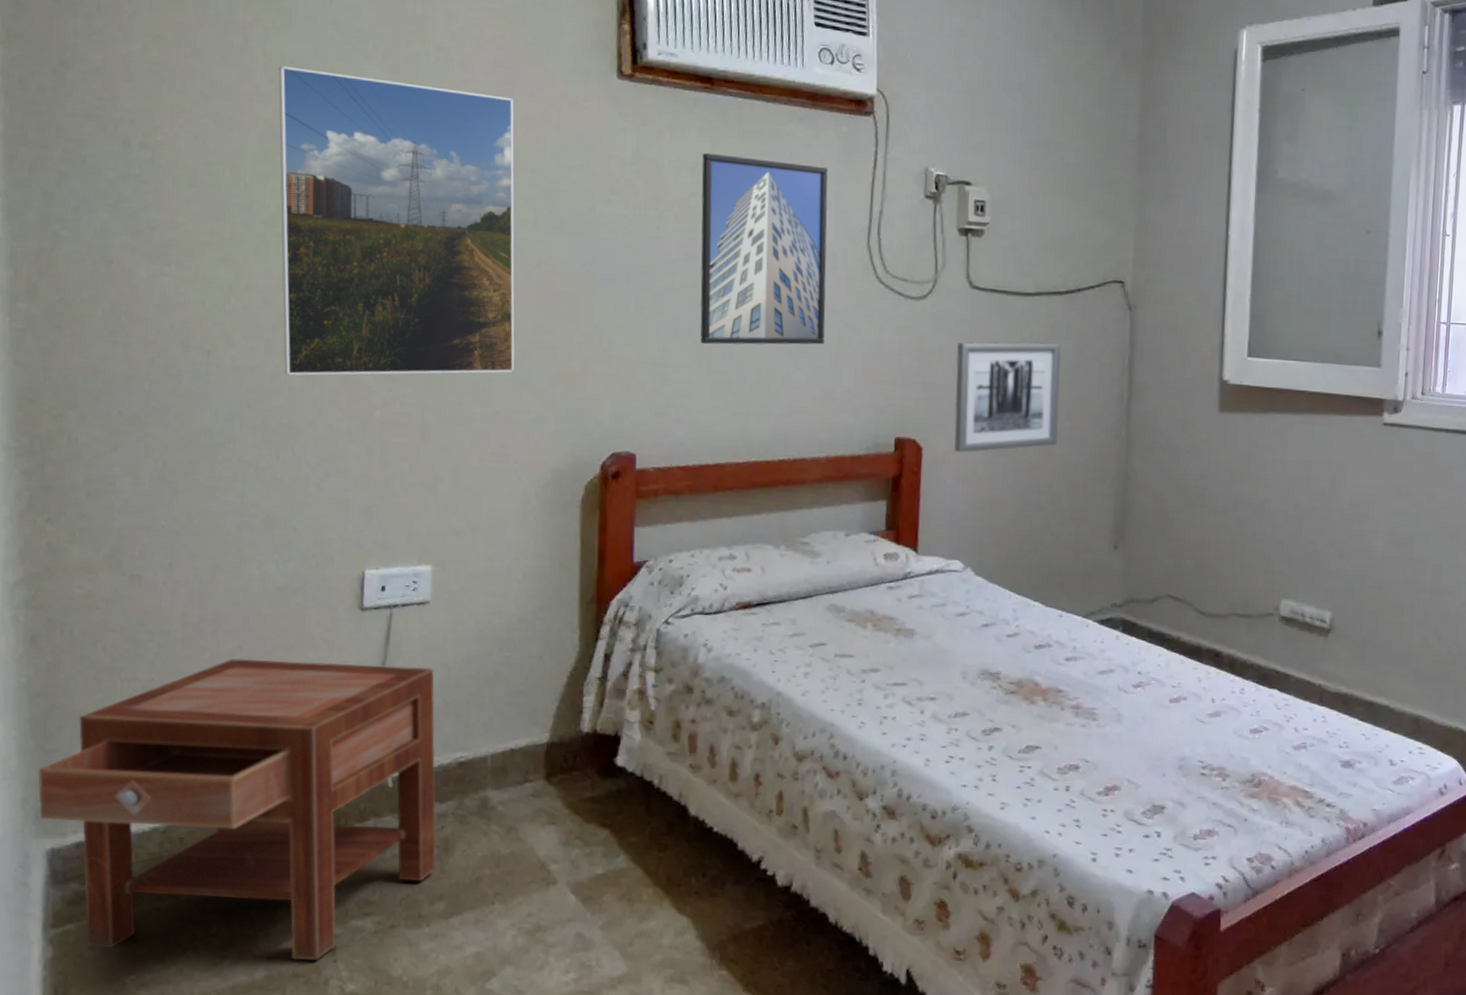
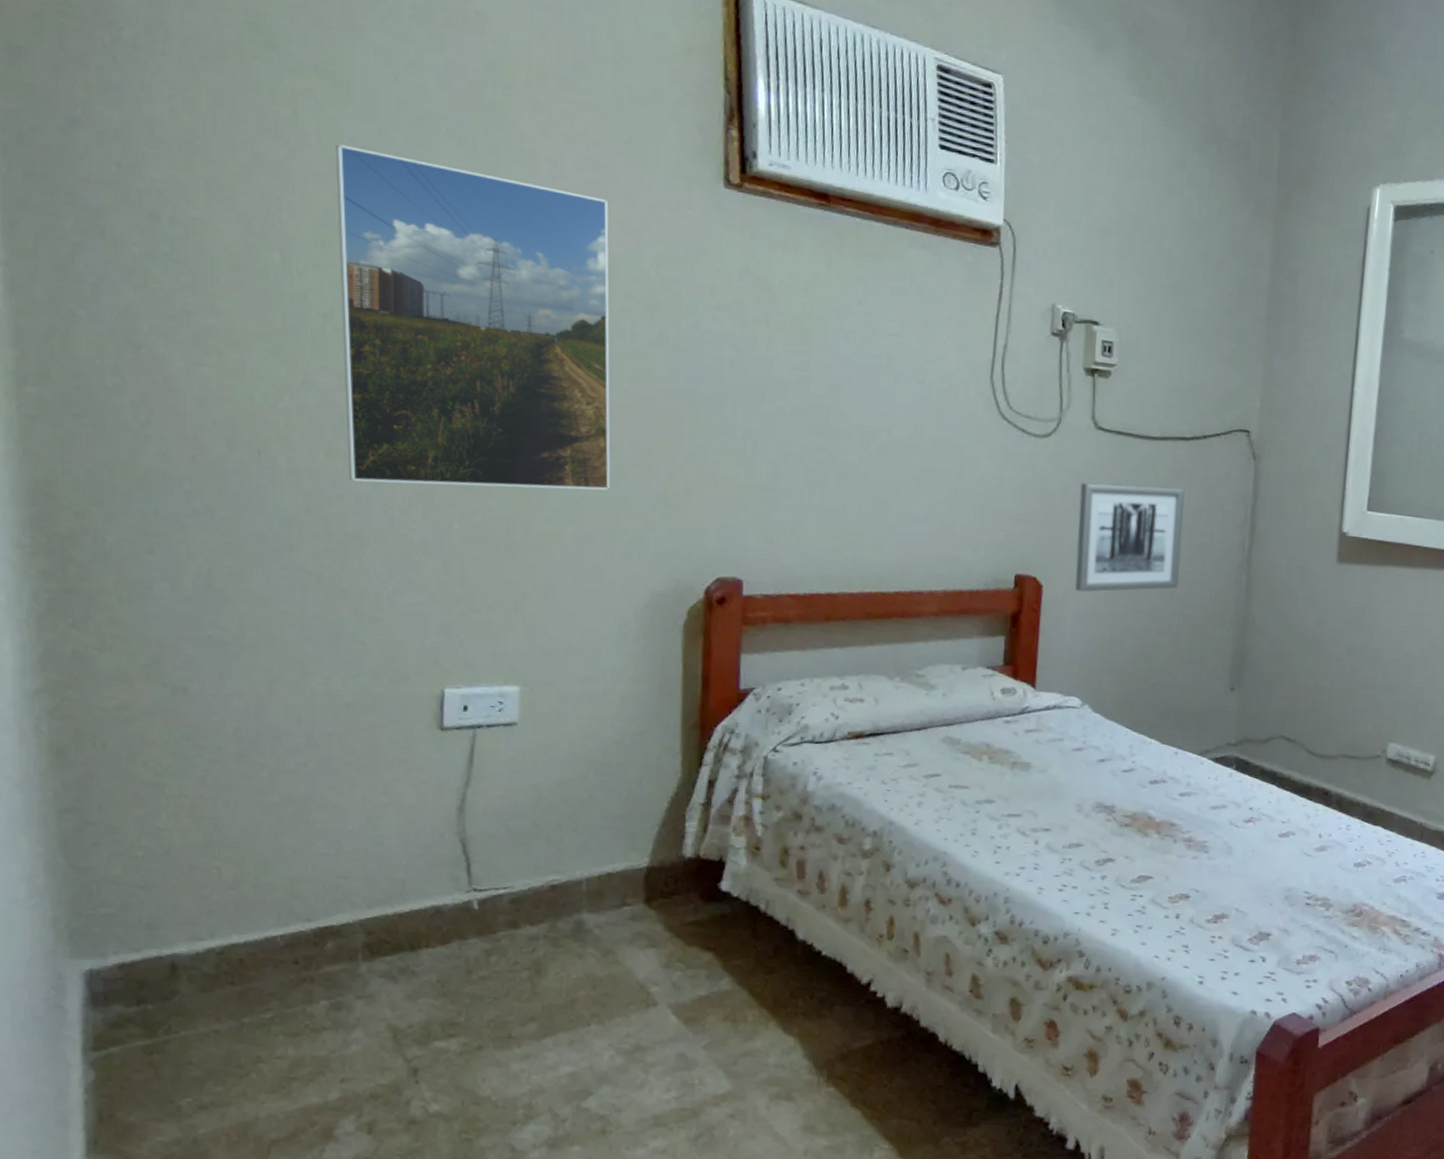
nightstand: present [38,658,437,960] -> none [70,776,527,1081]
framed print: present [700,152,828,345] -> none [812,272,951,478]

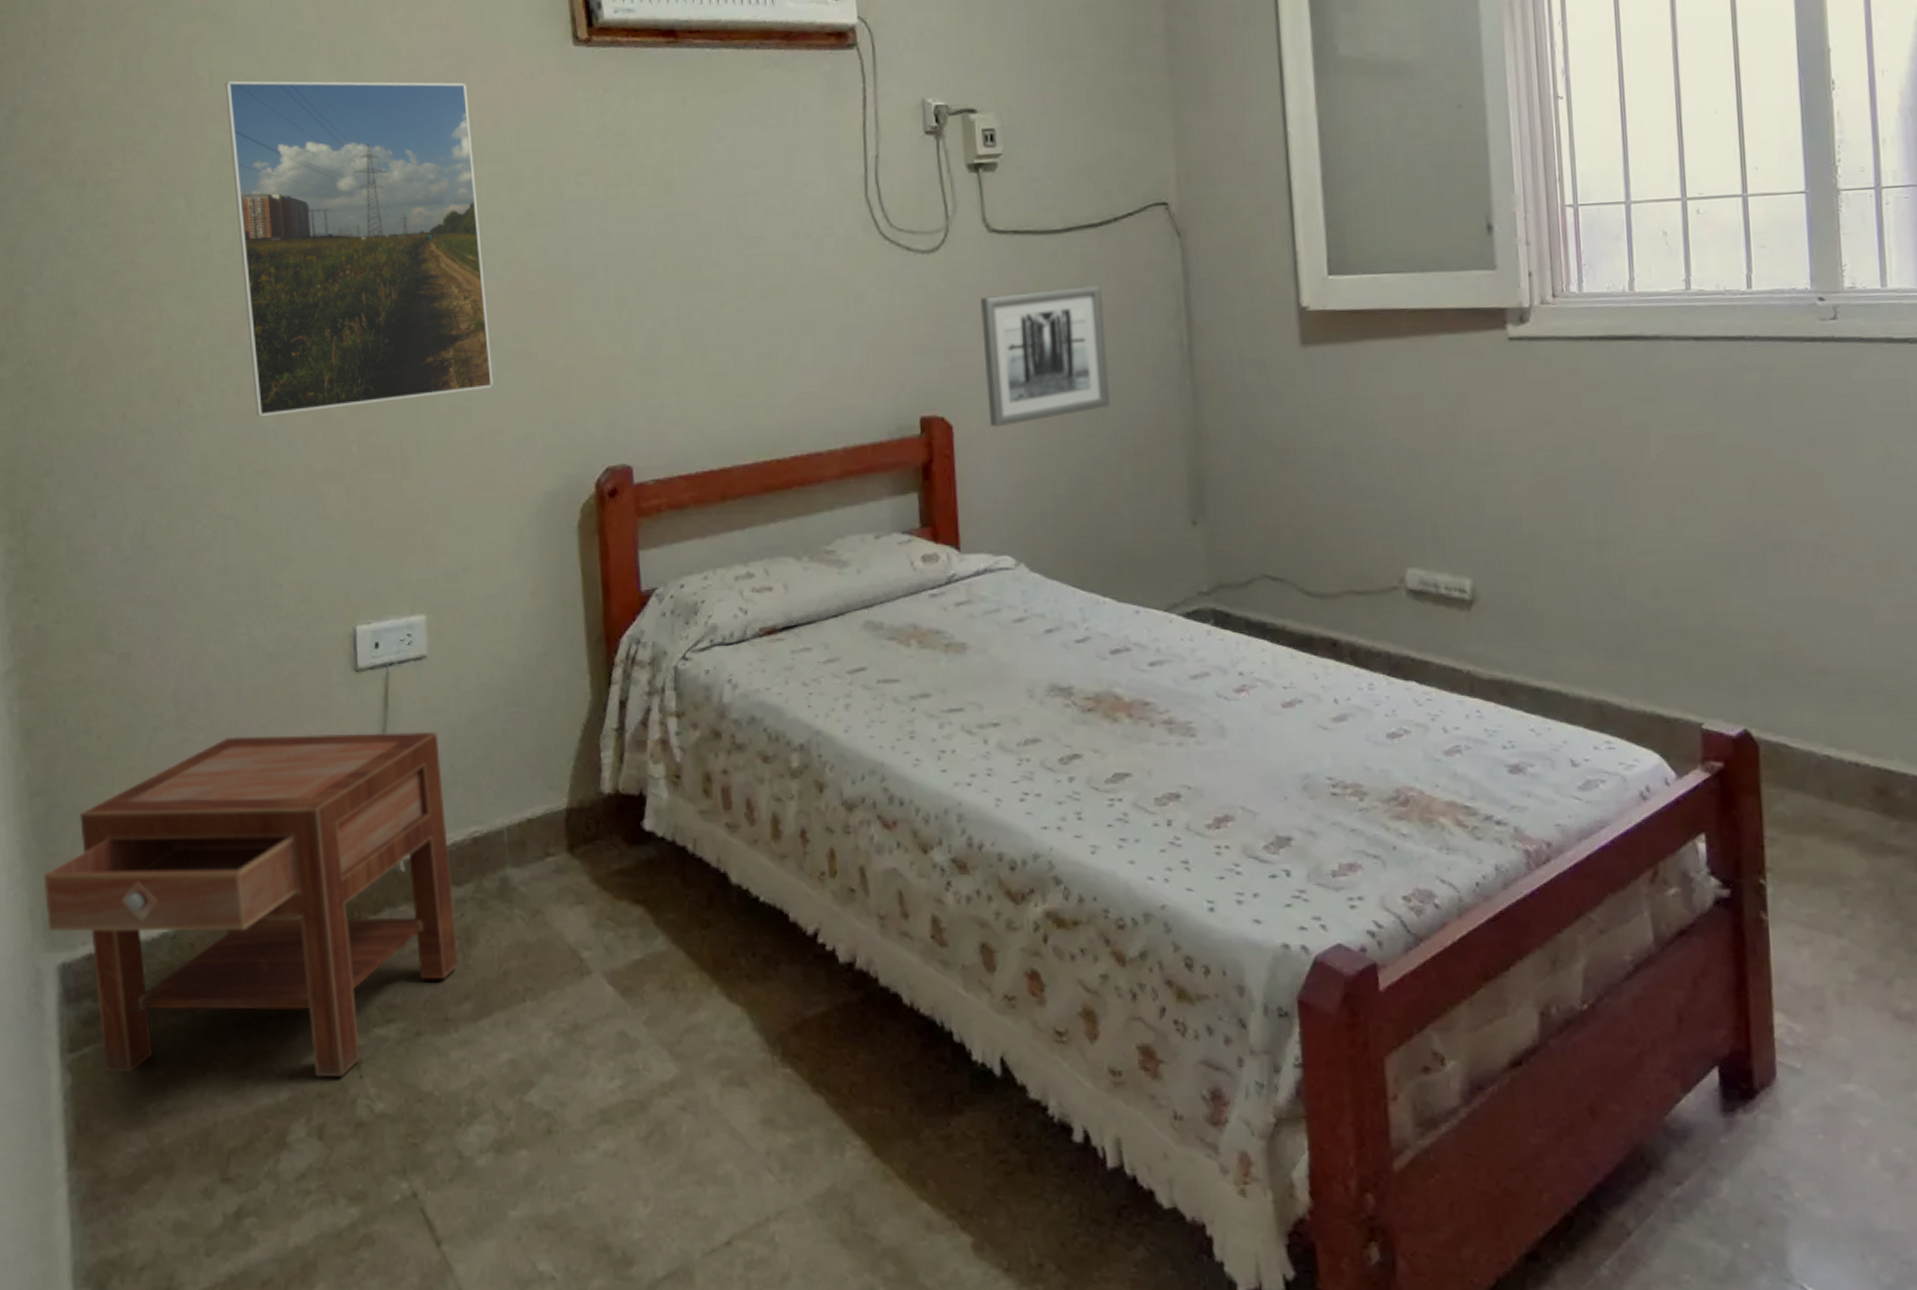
nightstand: none [70,776,527,1081] -> present [43,731,459,1077]

